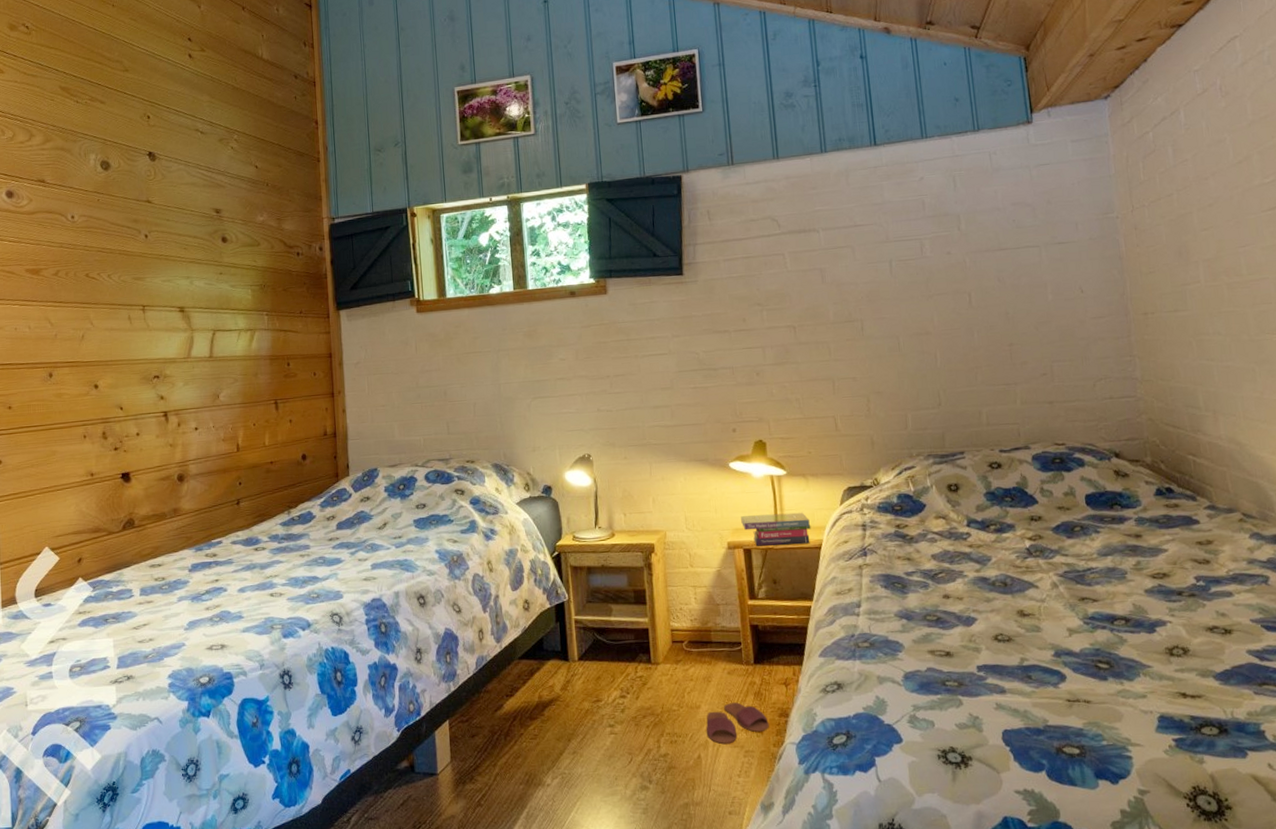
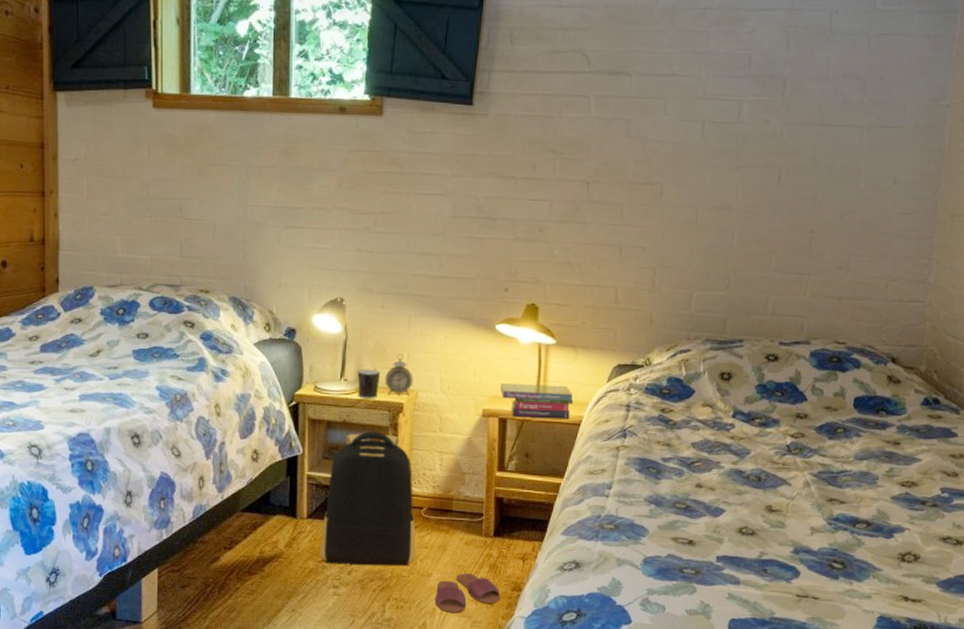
backpack: none [593,572,683,704] -> present [319,431,416,566]
mug: none [610,514,631,544] -> present [357,368,381,400]
alarm clock: none [634,498,661,538] -> present [385,354,413,396]

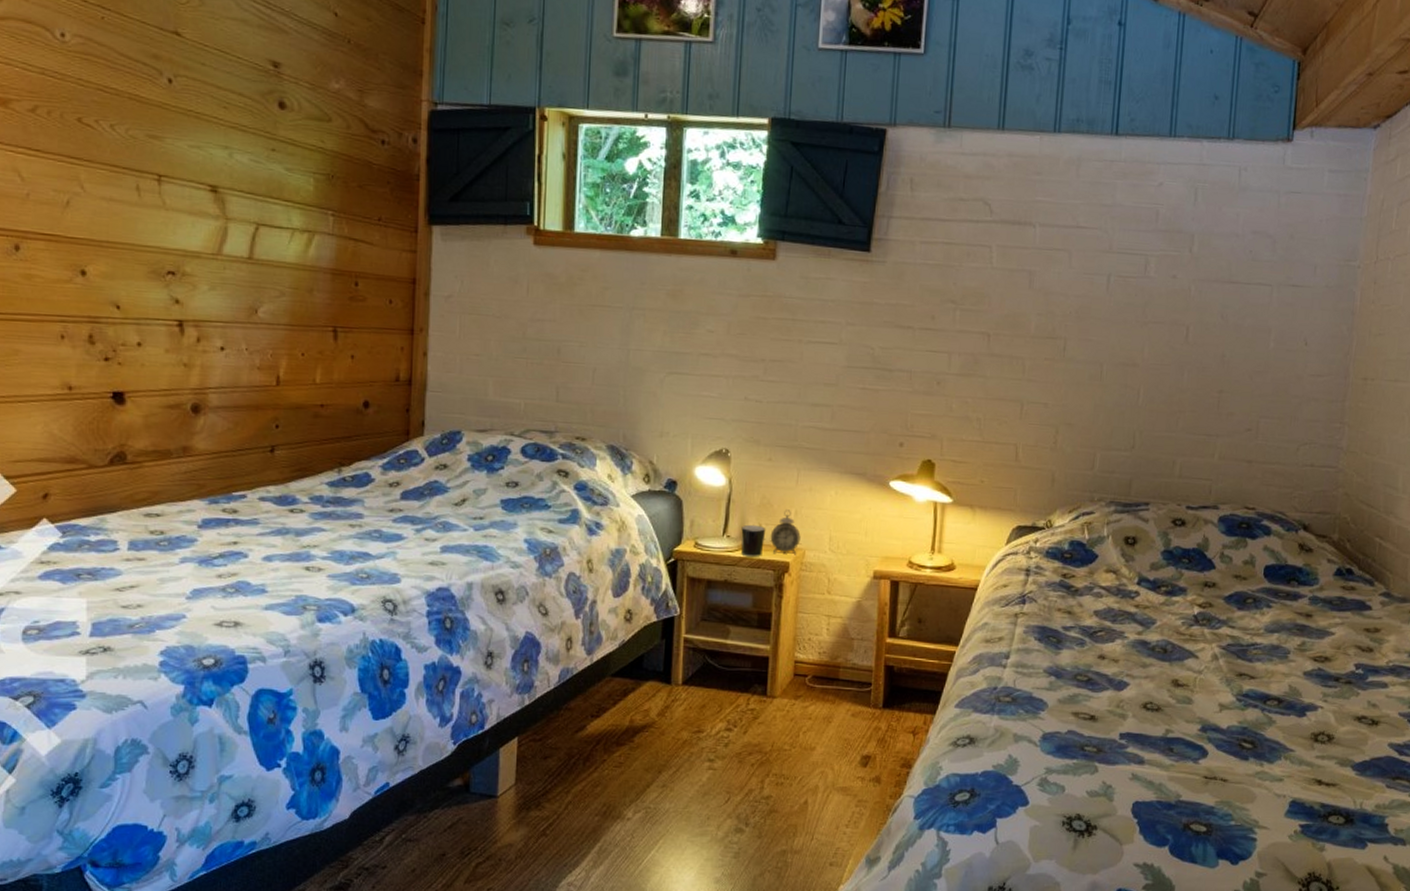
backpack: present [319,431,416,566] -> none [694,591,799,739]
slippers: present [434,573,501,613] -> none [817,747,889,790]
books: present [500,382,574,419] -> none [893,542,970,583]

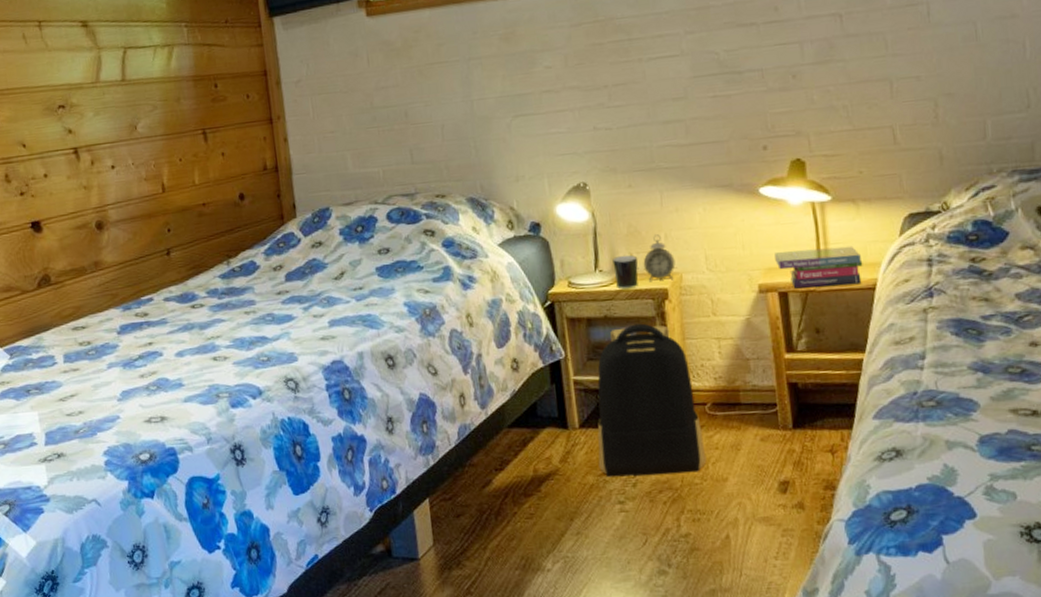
backpack: none [694,591,799,739] -> present [597,323,707,477]
books: none [893,542,970,583] -> present [775,246,863,289]

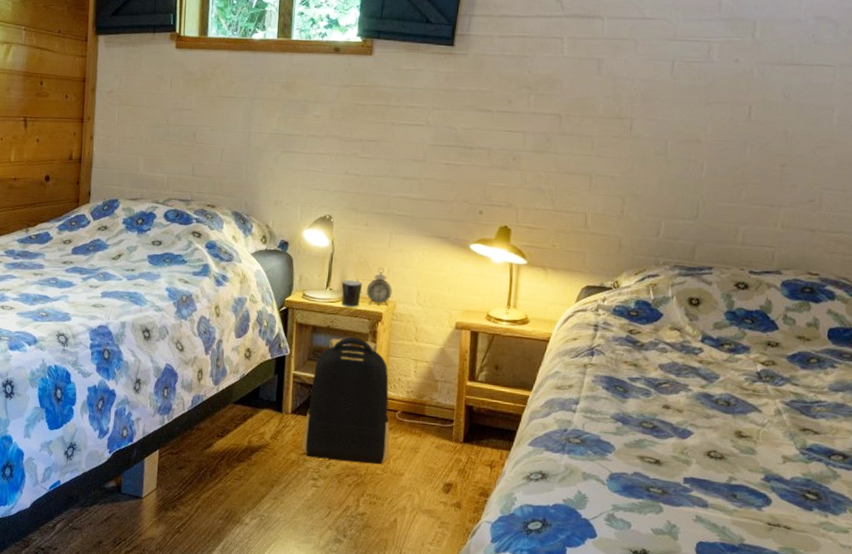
books: present [775,246,863,289] -> none [473,298,543,336]

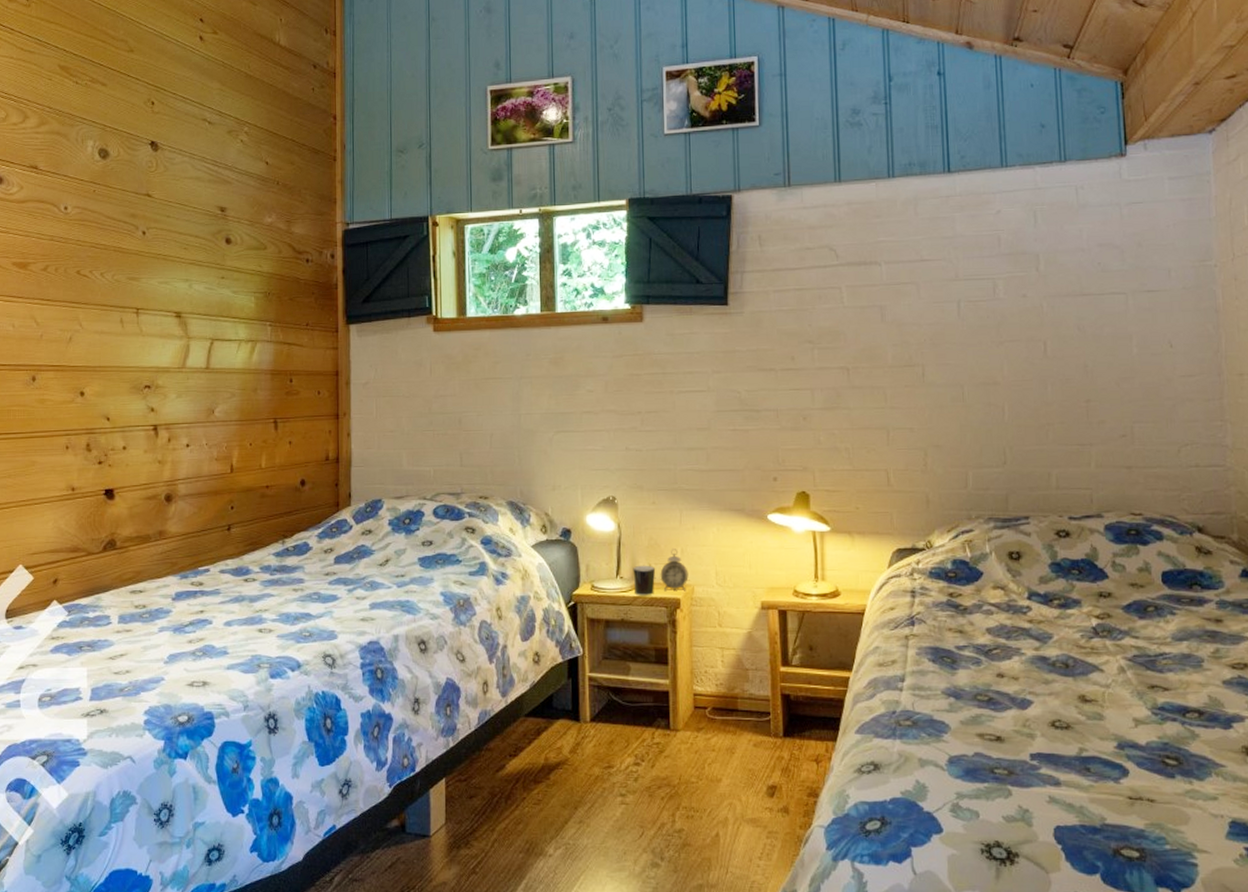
backpack: present [301,337,390,464] -> none [604,628,704,772]

